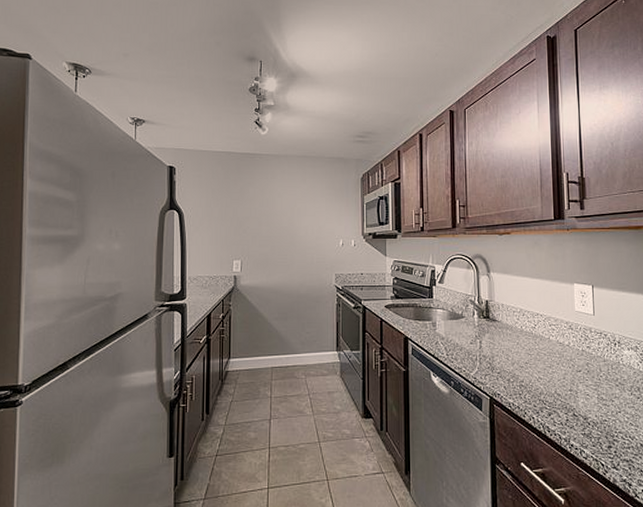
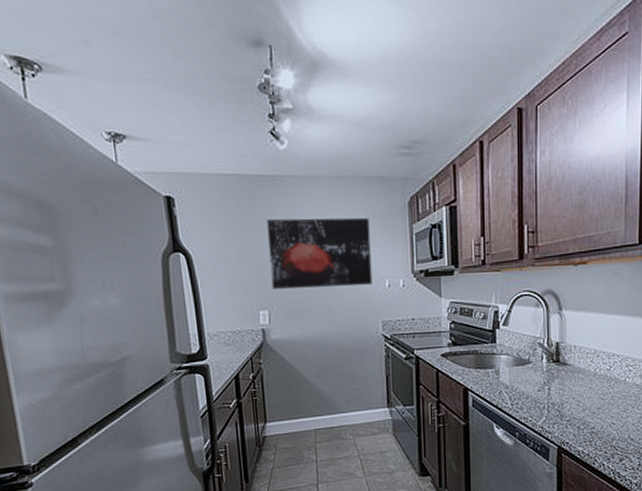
wall art: none [246,187,329,243] -> present [266,217,373,289]

